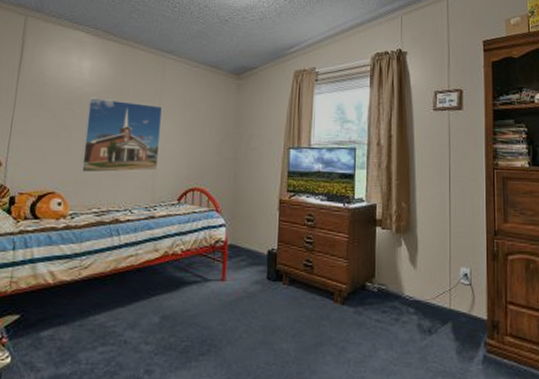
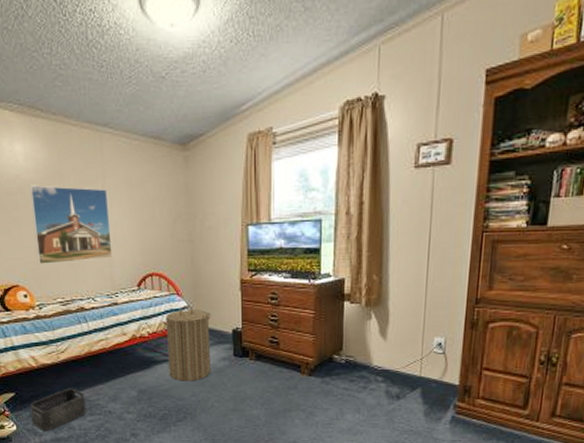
storage bin: none [31,310,101,365] -> present [30,388,86,431]
laundry hamper: none [197,222,248,307] -> present [162,304,211,381]

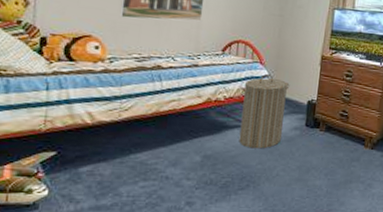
storage bin: present [30,388,86,431] -> none [70,149,142,197]

